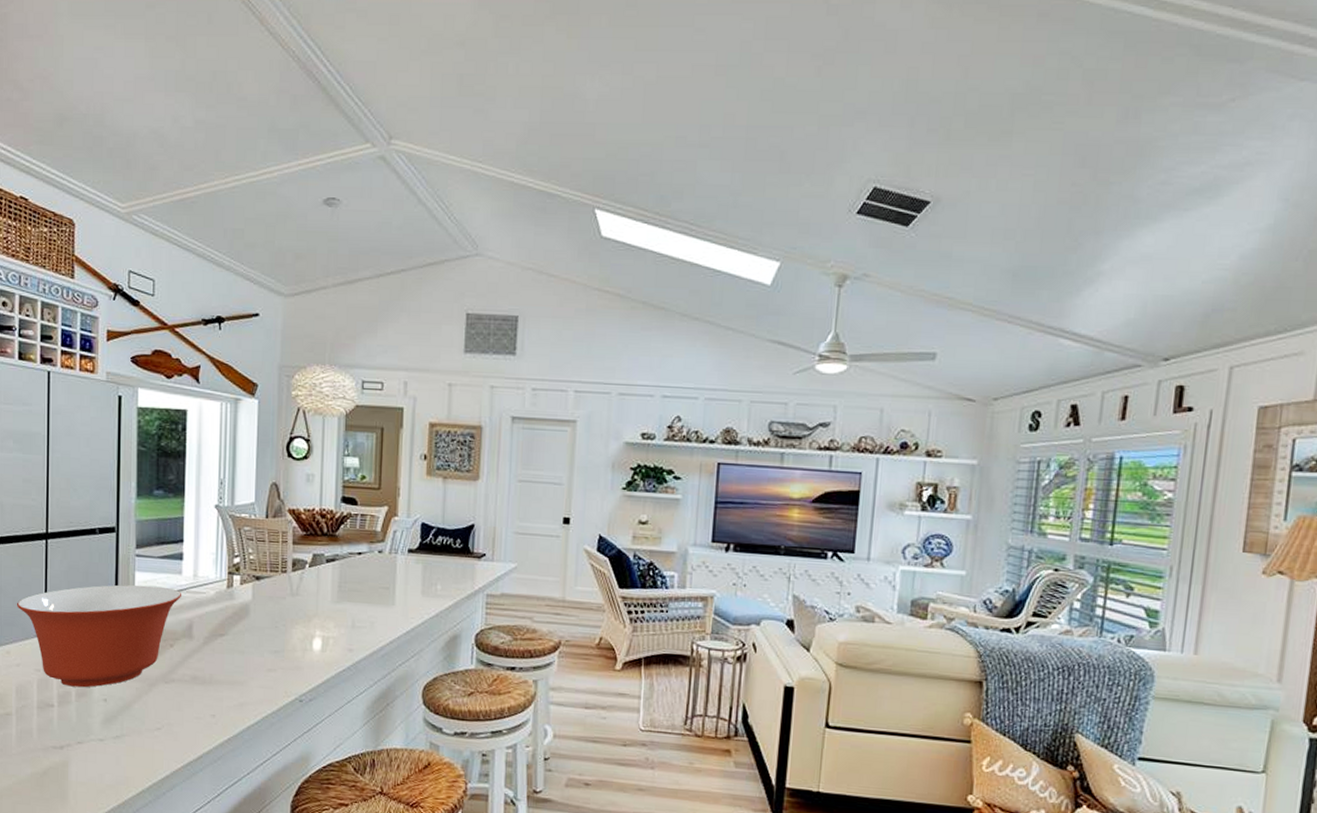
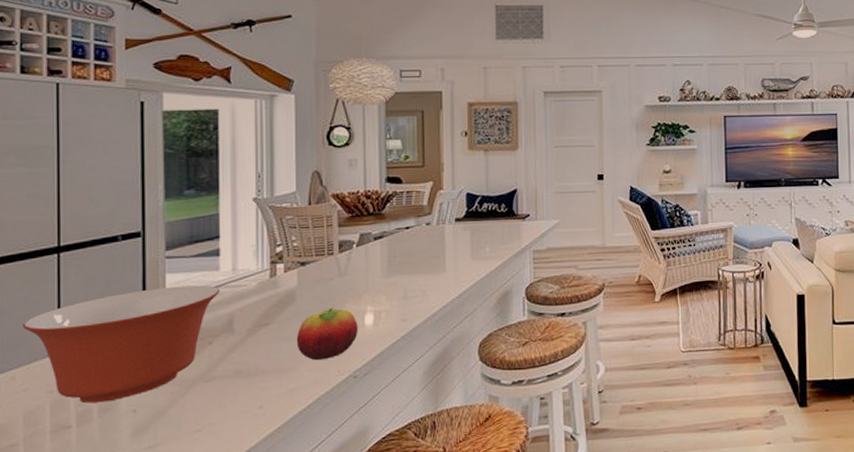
fruit: none [248,627,306,679] -> present [296,308,358,361]

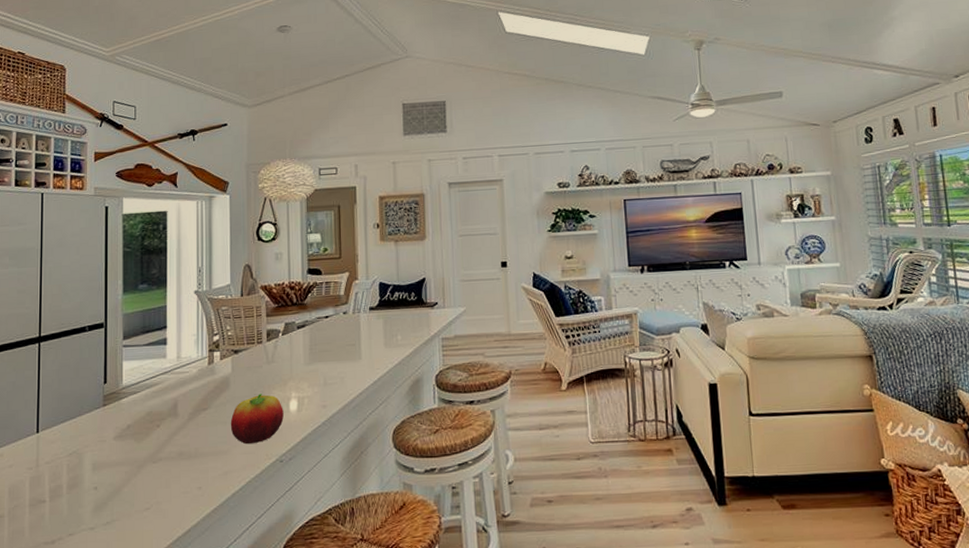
mixing bowl: present [23,285,221,404] -> none [11,371,167,480]

